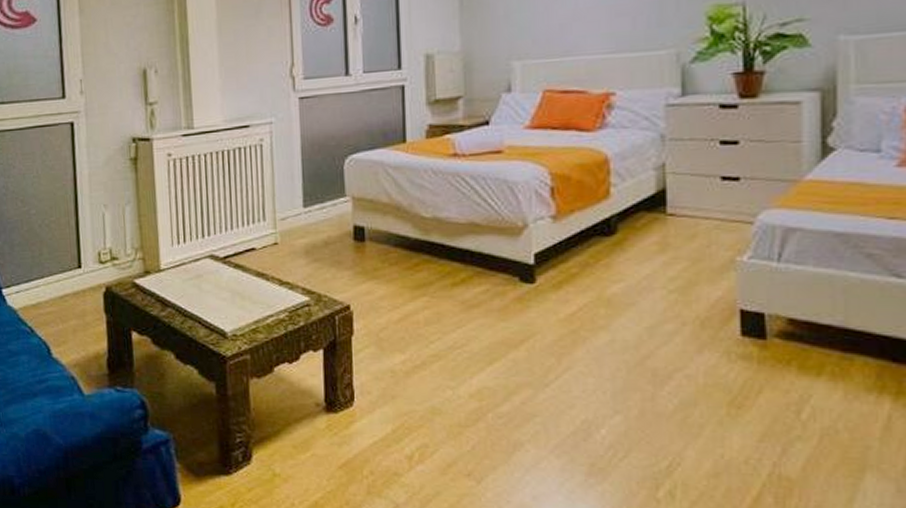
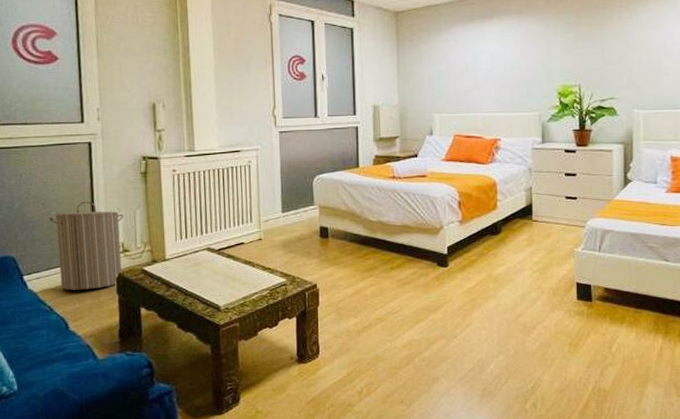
laundry hamper: none [29,196,112,307] -> present [49,201,124,290]

